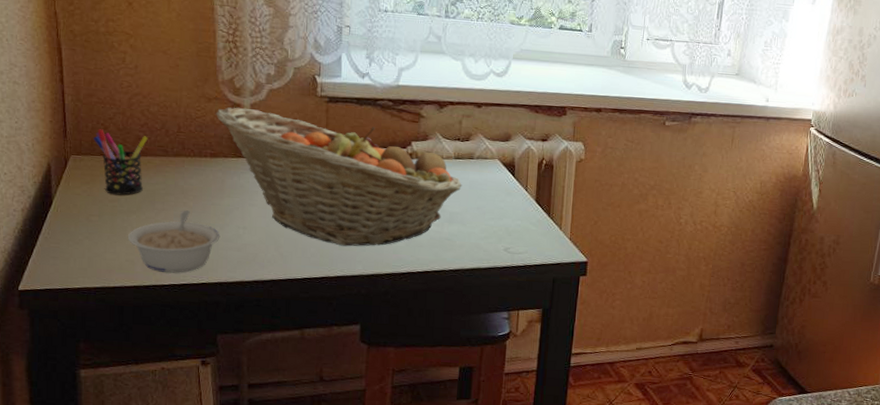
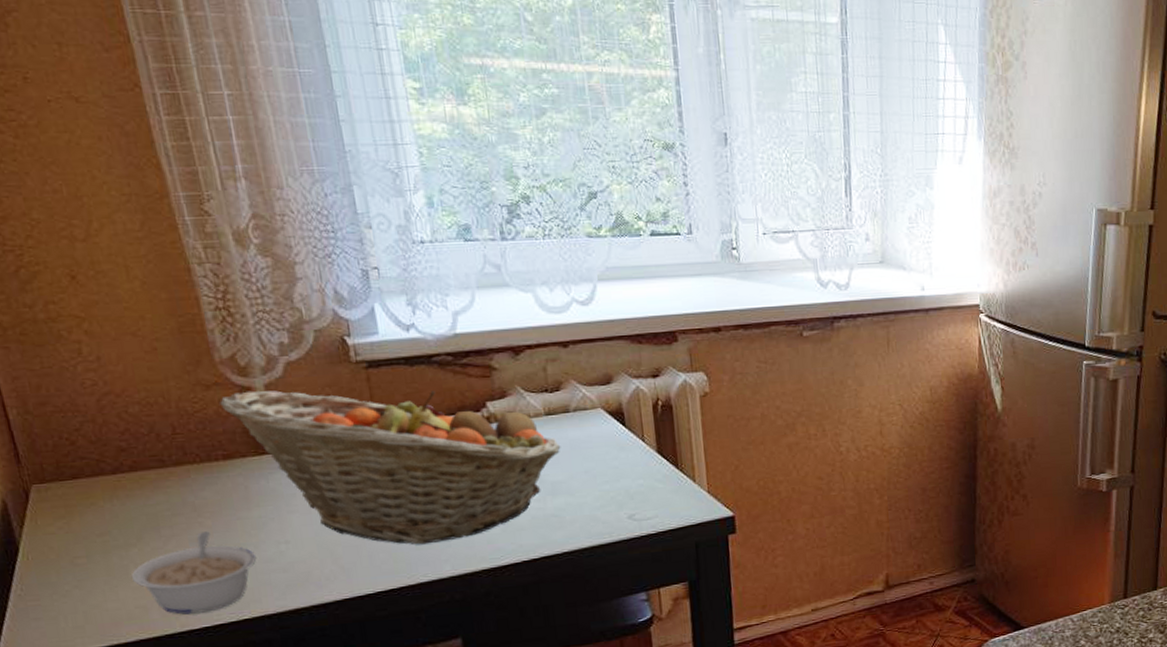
pen holder: present [94,129,148,195] -> none [58,445,140,527]

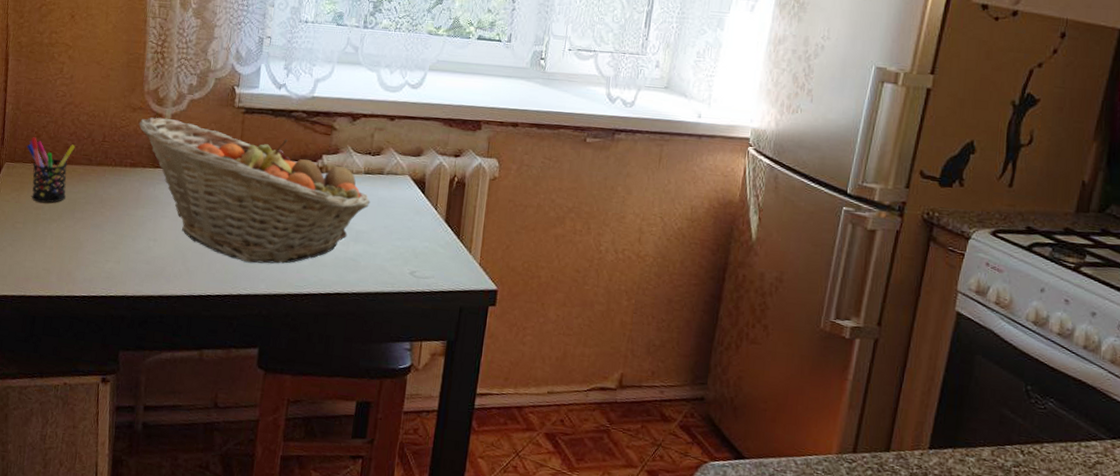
pen holder: none [58,445,140,527] -> present [27,137,75,203]
legume: present [132,531,257,615] -> none [47,220,132,284]

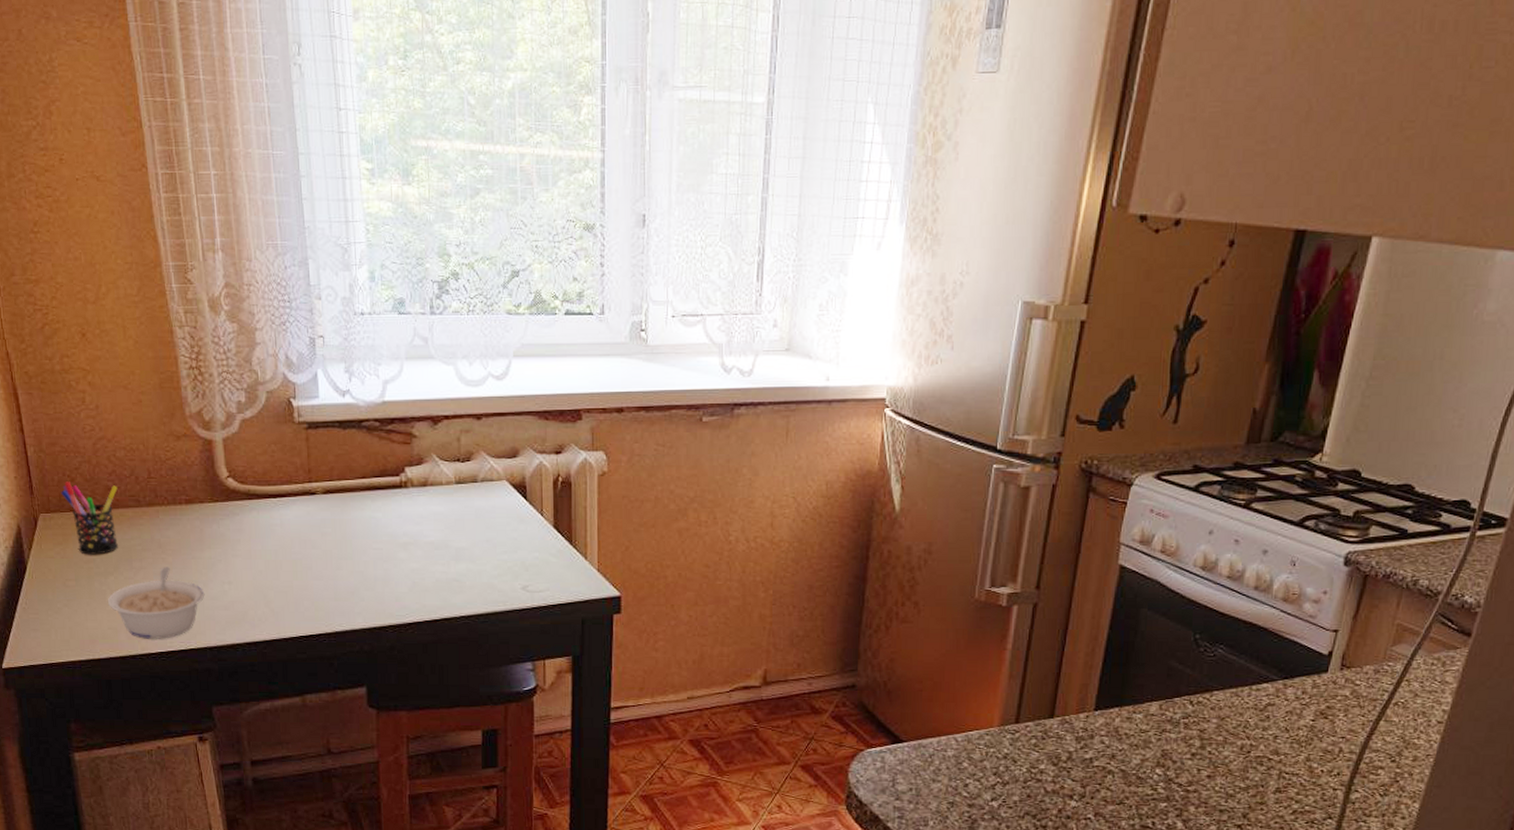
legume: none [47,220,132,284] -> present [108,567,205,639]
fruit basket: present [139,117,371,264] -> none [187,443,467,596]

